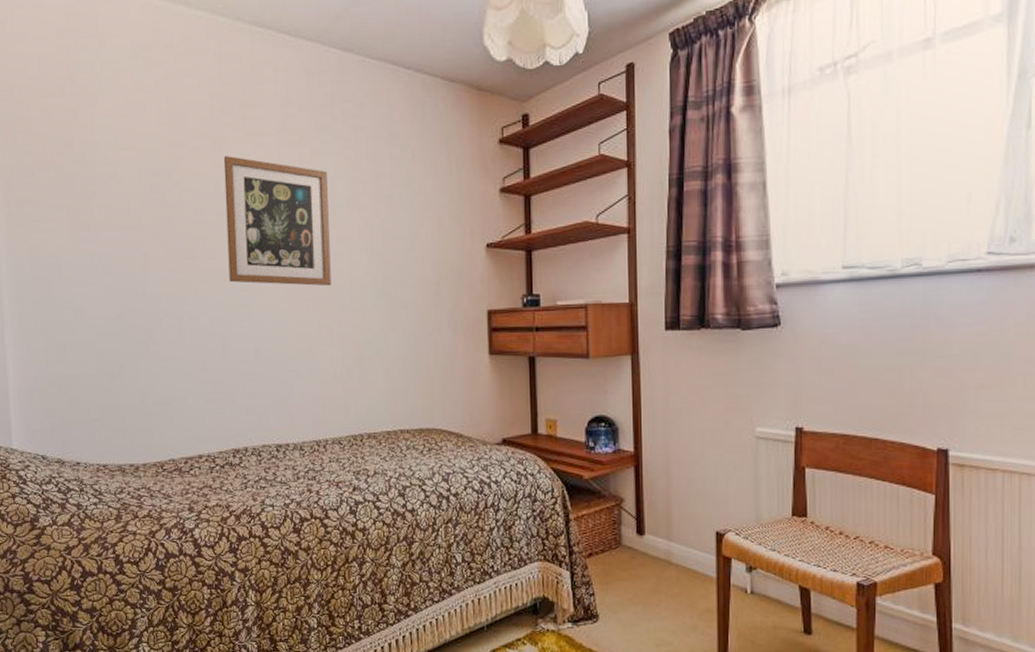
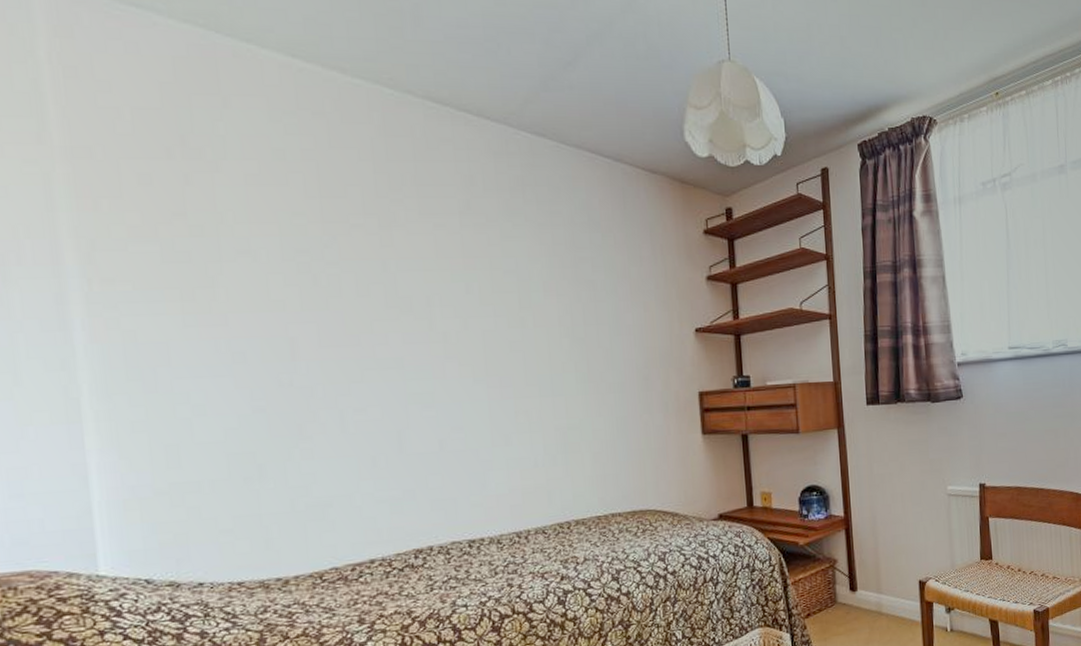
wall art: present [223,156,332,286] -> none [393,235,529,372]

